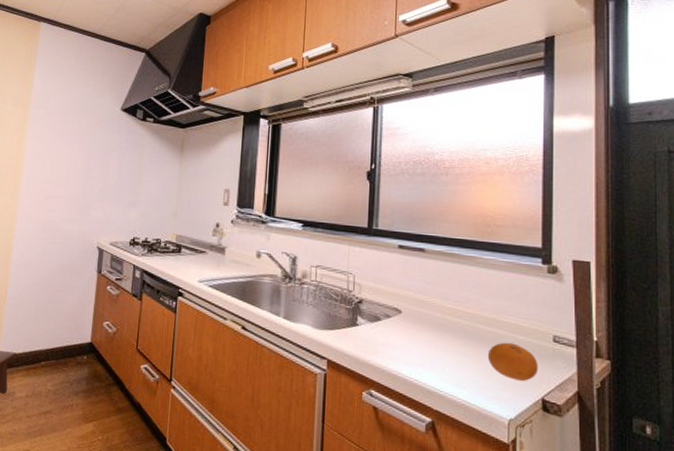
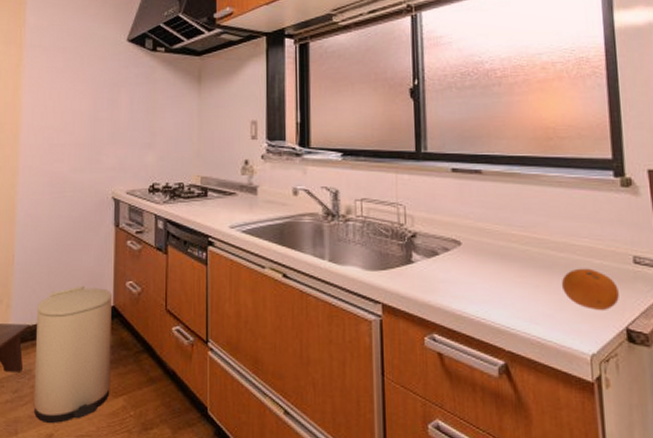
pedal bin: none [14,322,90,441] -> present [33,286,112,423]

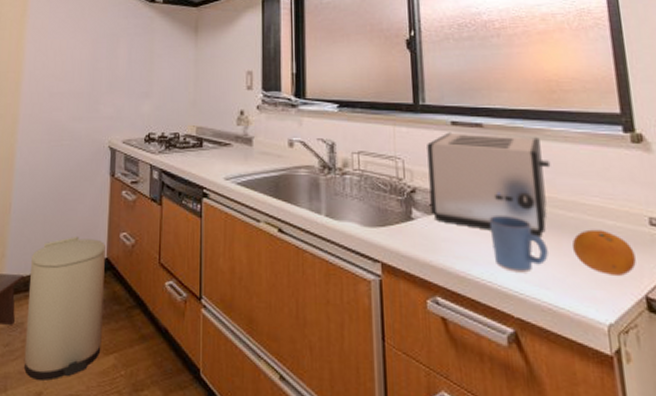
toaster: none [428,179,545,277] -> present [427,132,551,238]
mug: none [485,258,539,310] -> present [489,216,548,273]

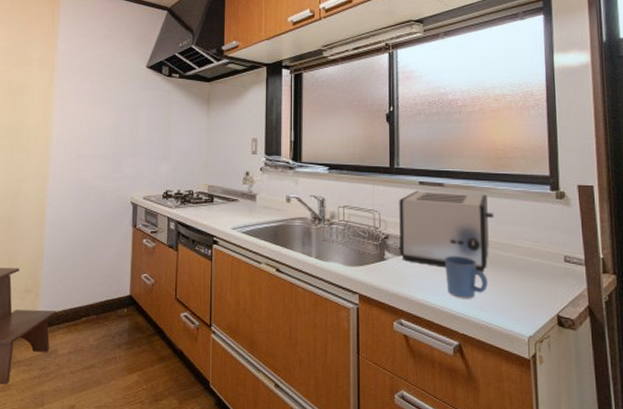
pedal bin: present [24,237,106,381] -> none [58,278,129,396]
fruit: present [571,229,636,277] -> none [506,265,552,301]

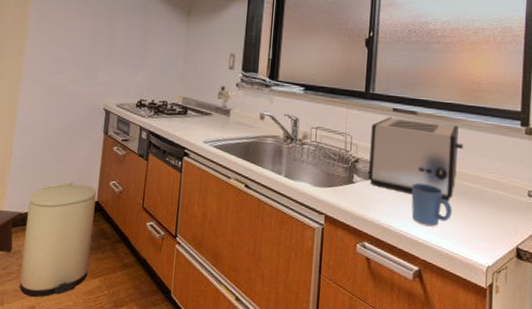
pedal bin: none [58,278,129,396] -> present [19,182,97,297]

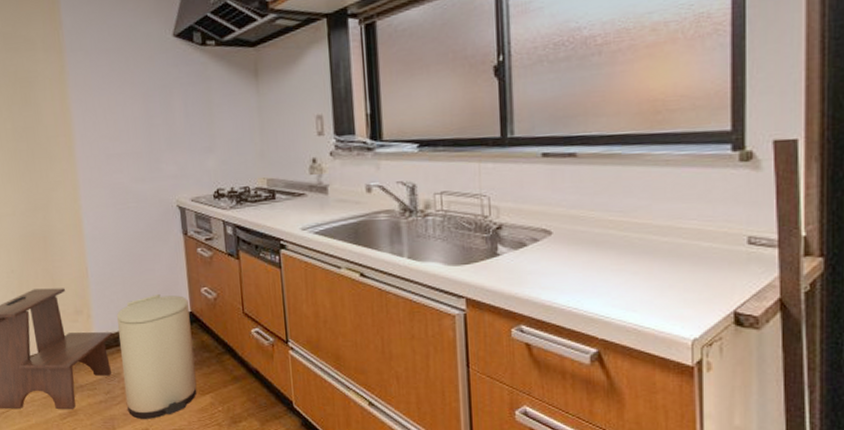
toaster: present [368,116,464,202] -> none [515,163,648,264]
mug: present [411,183,452,227] -> none [578,245,638,298]

